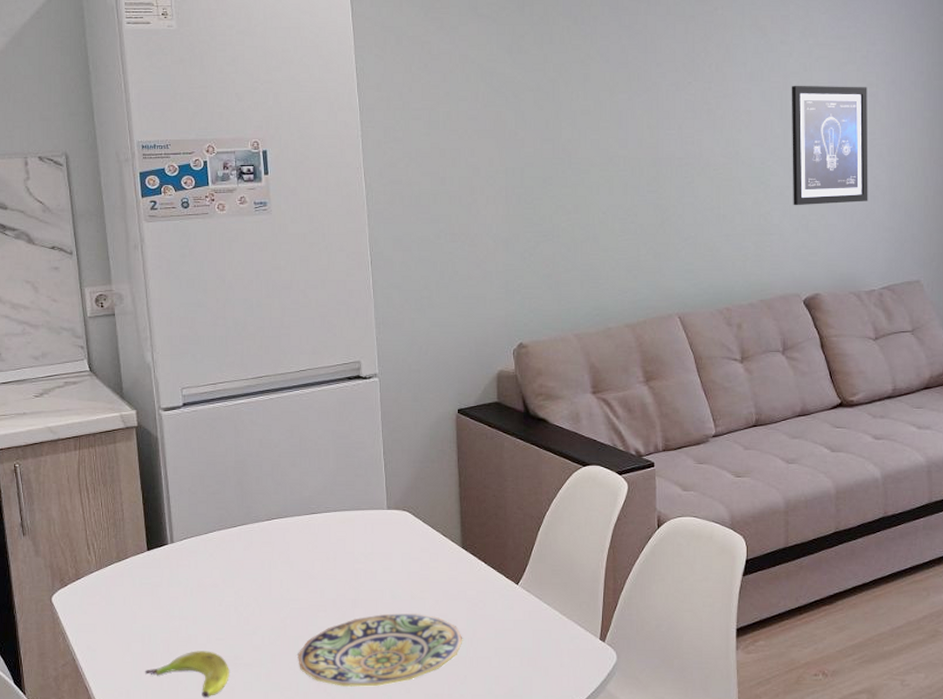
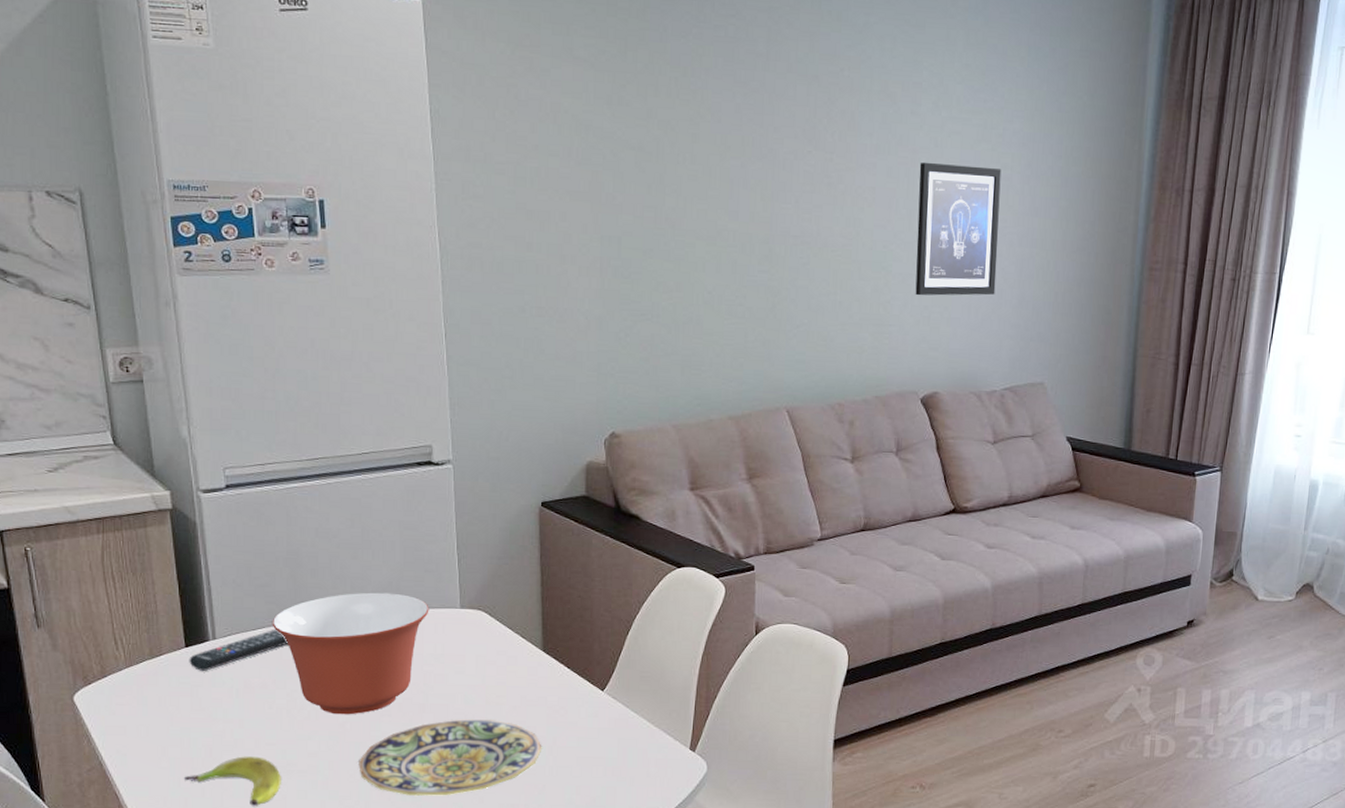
remote control: none [150,532,235,572] -> present [189,629,288,671]
mixing bowl: none [222,496,360,611] -> present [272,592,429,715]

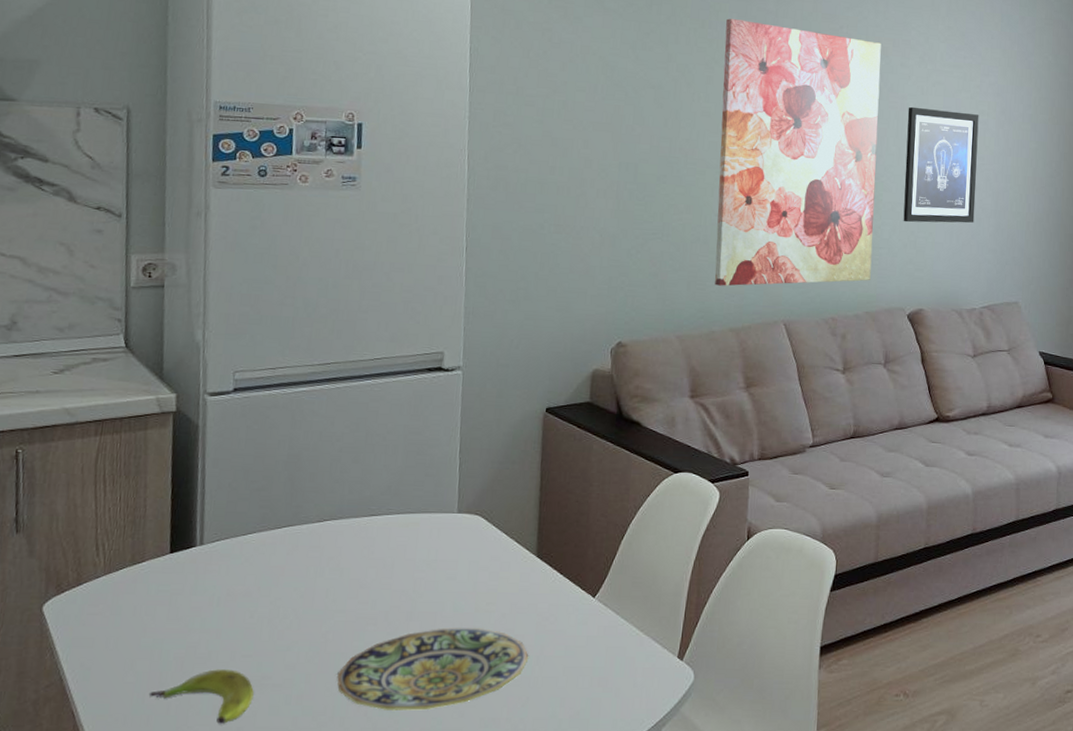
remote control: present [189,629,288,671] -> none [171,534,278,578]
mixing bowl: present [272,592,429,715] -> none [263,496,426,624]
wall art: none [710,64,888,371] -> present [714,18,881,286]

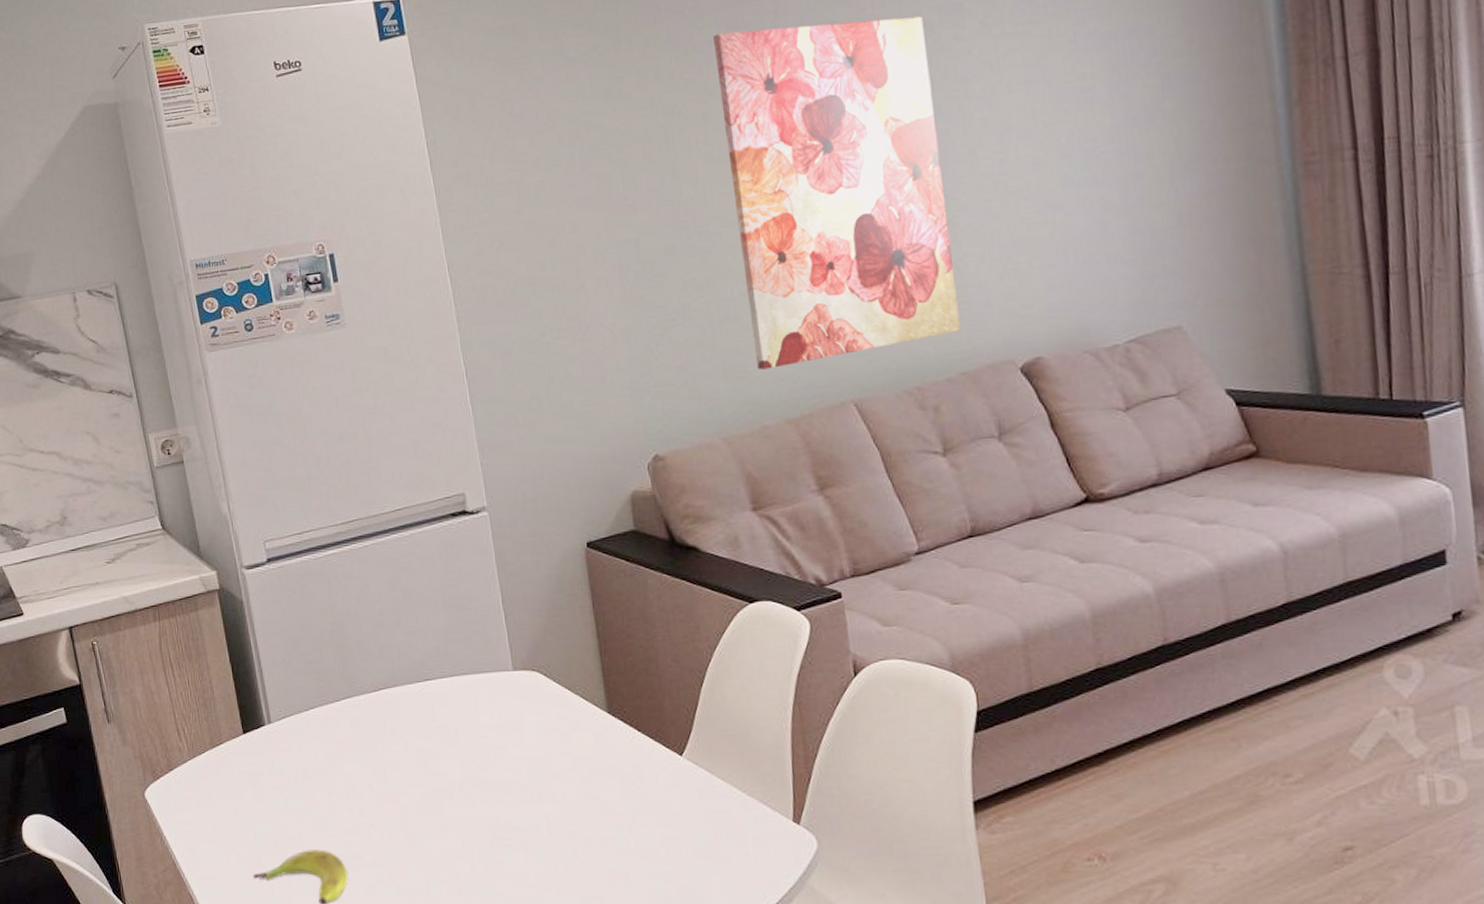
plate: present [337,628,529,710] -> none [424,796,621,889]
wall art: present [903,106,979,223] -> none [974,80,1097,247]

